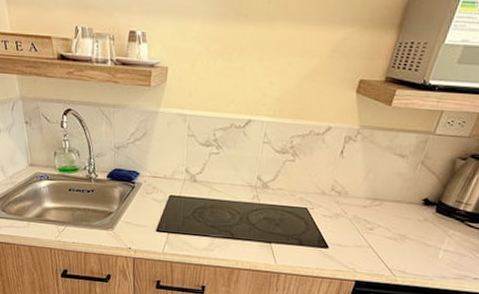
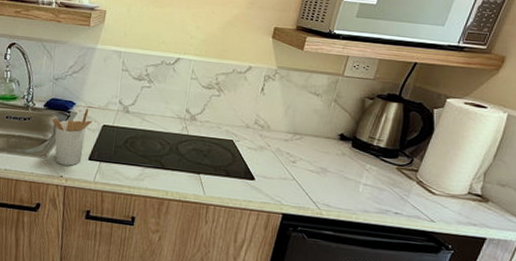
utensil holder: none [115,177,159,238] -> present [50,108,93,166]

